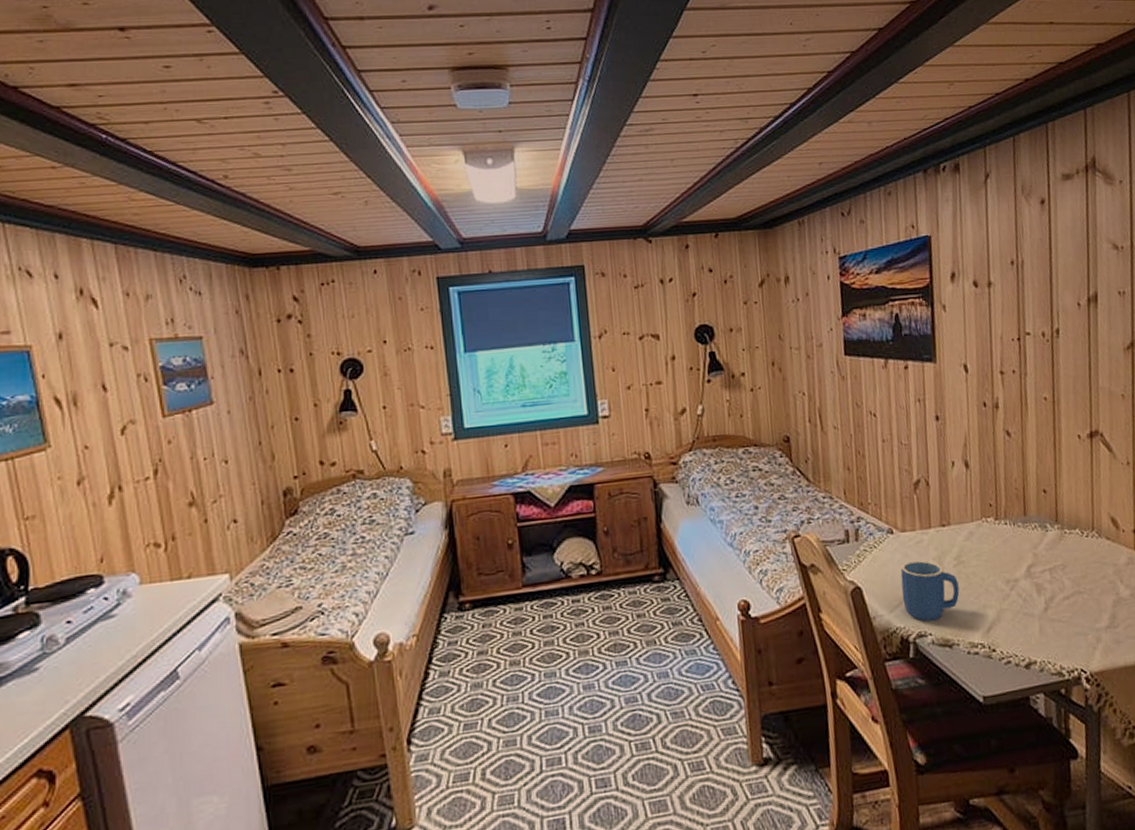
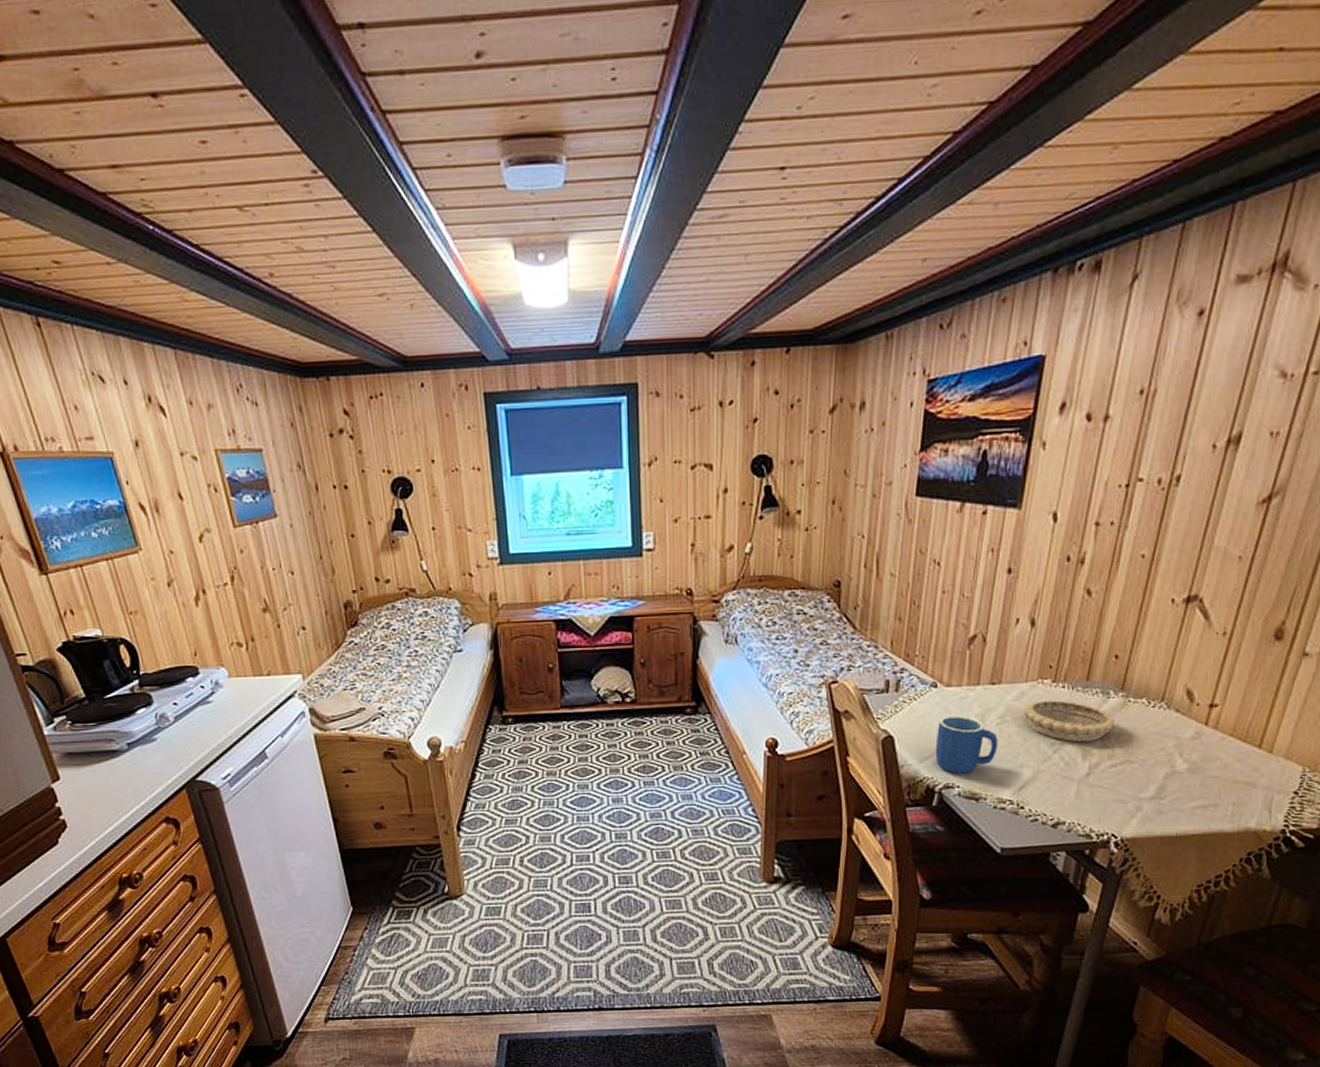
decorative bowl: none [975,537,1058,578] -> present [1024,700,1115,743]

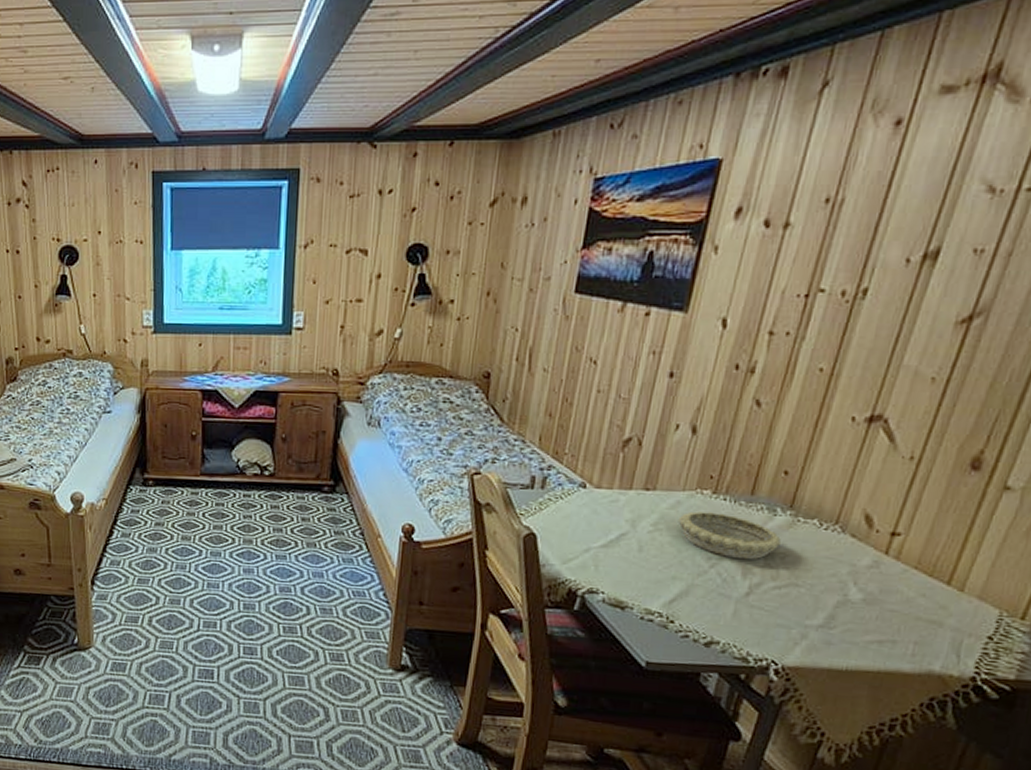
mug: present [935,715,998,774] -> none [579,518,649,580]

